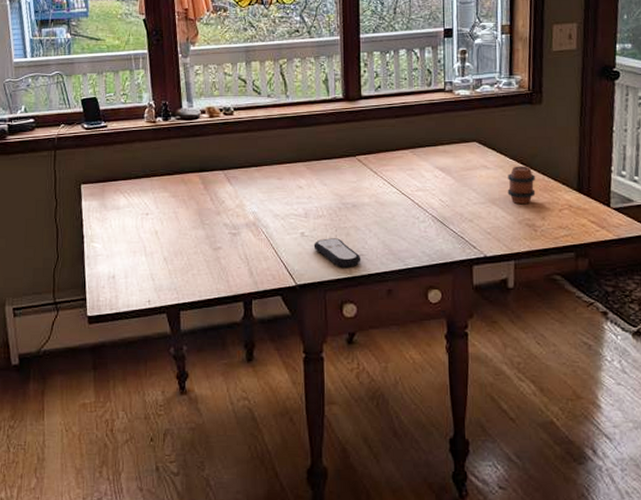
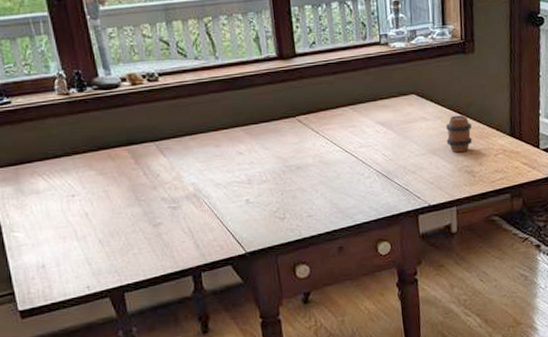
remote control: present [313,238,361,267] -> none [260,201,310,230]

